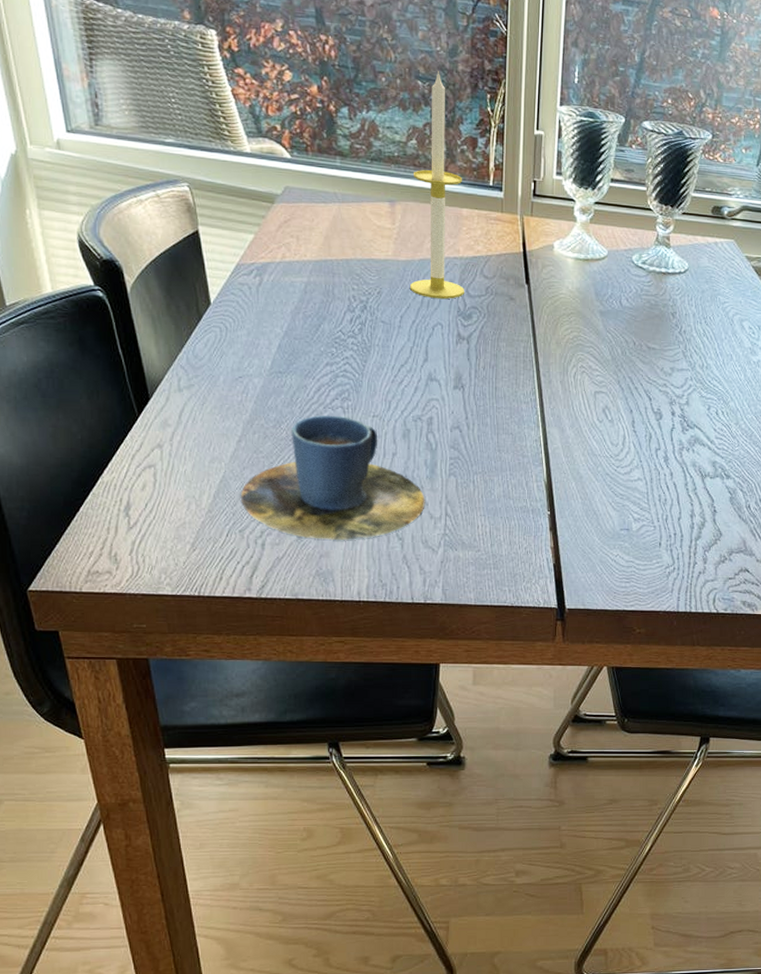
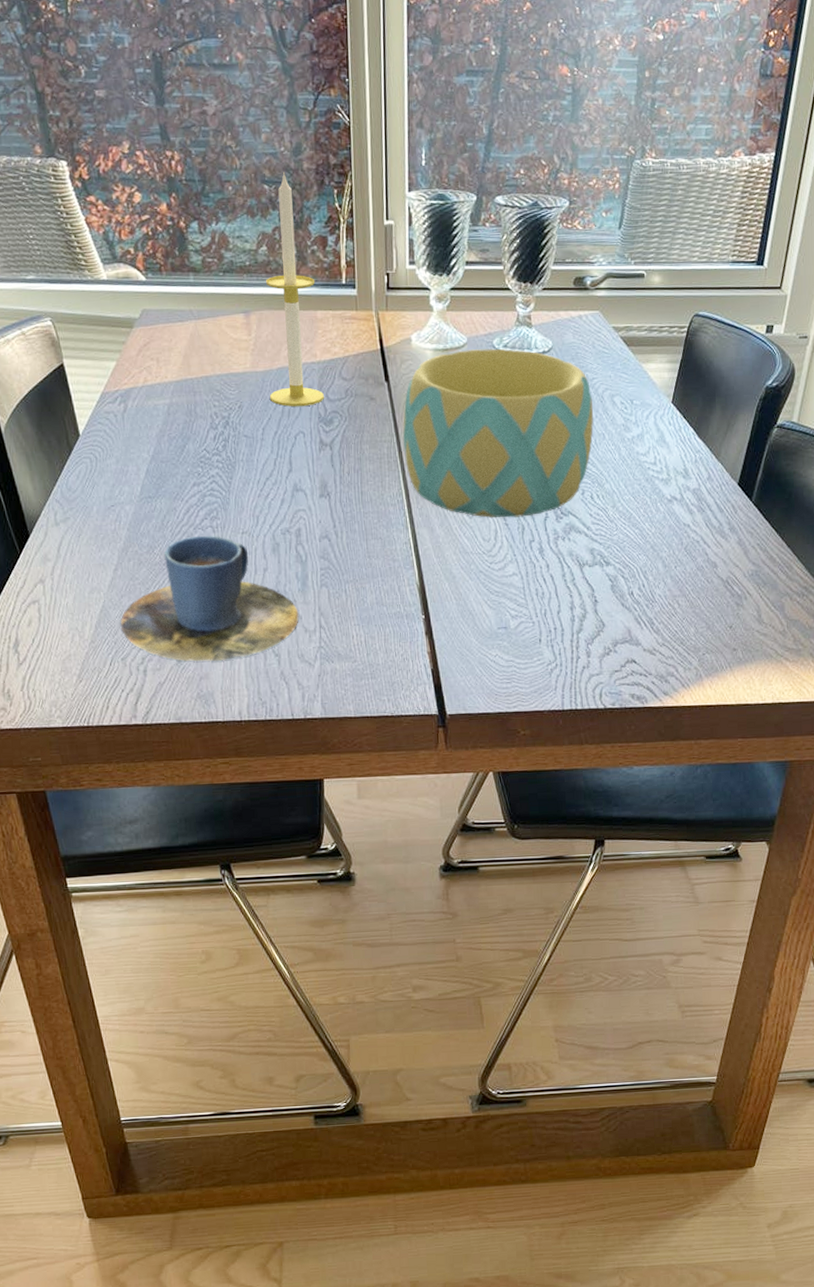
bowl: none [540,262,724,426] -> present [403,348,594,518]

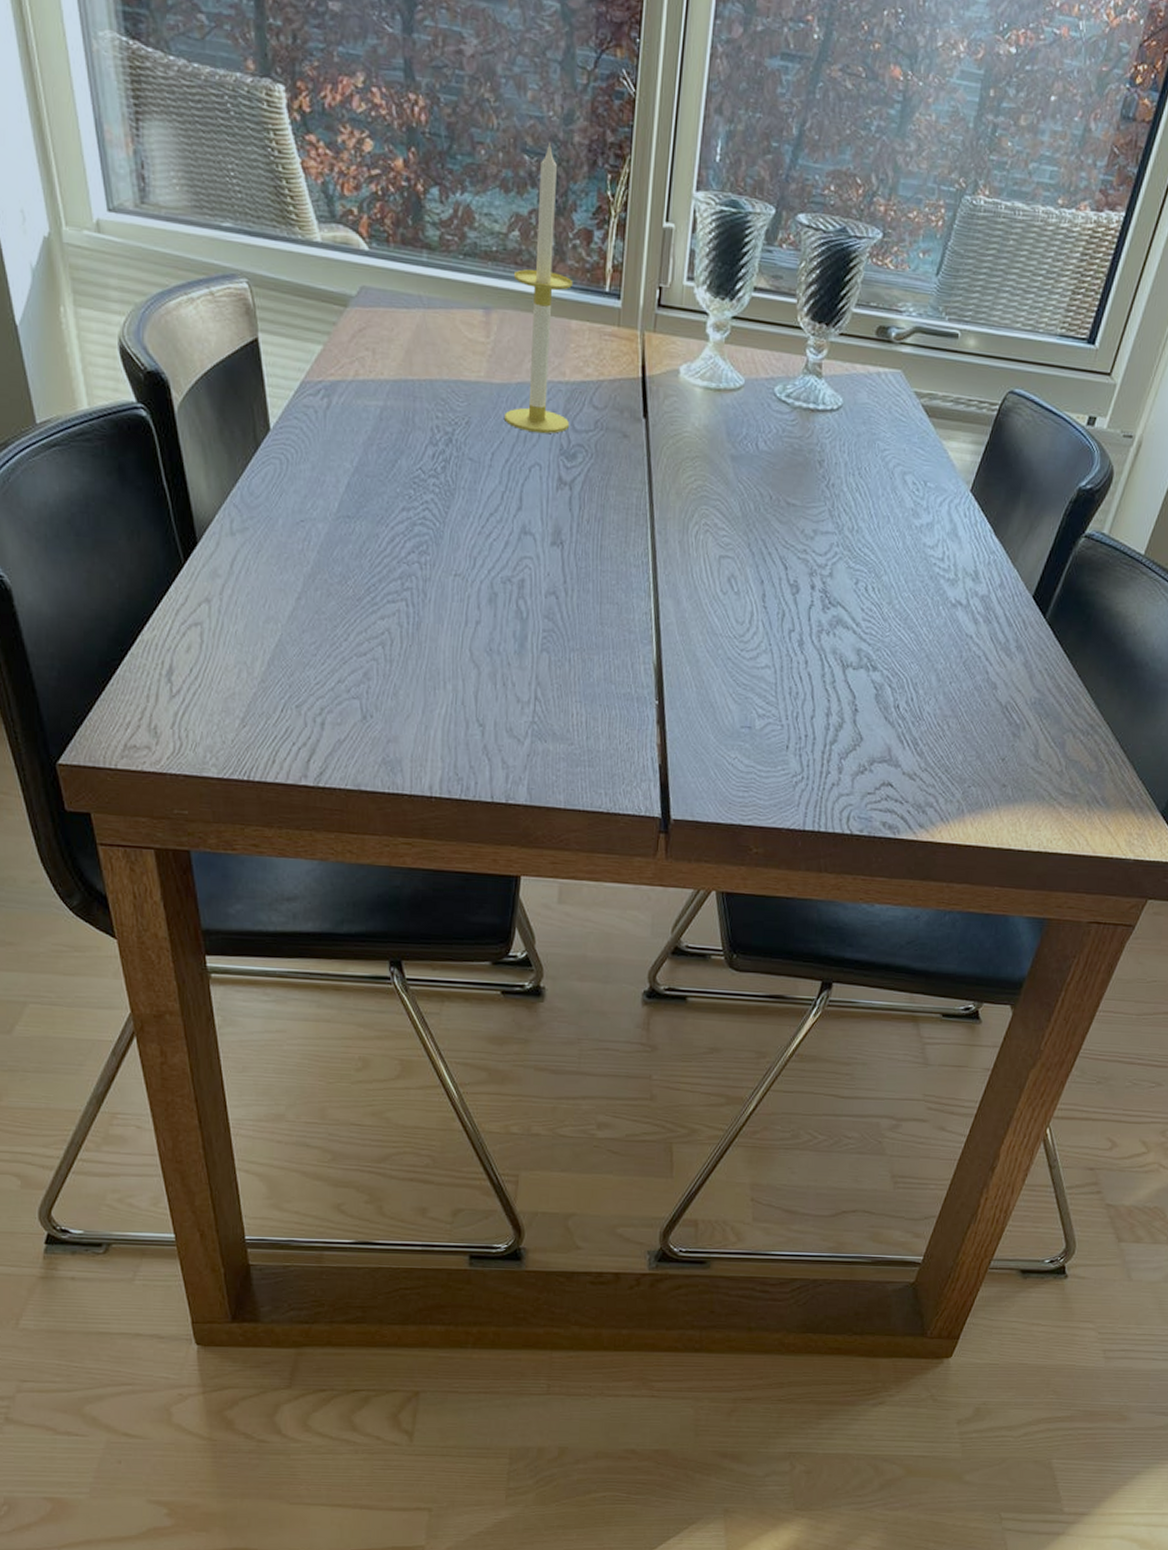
cup: present [121,536,299,662] -> none [299,571,512,724]
bowl: present [403,348,594,518] -> none [656,393,881,601]

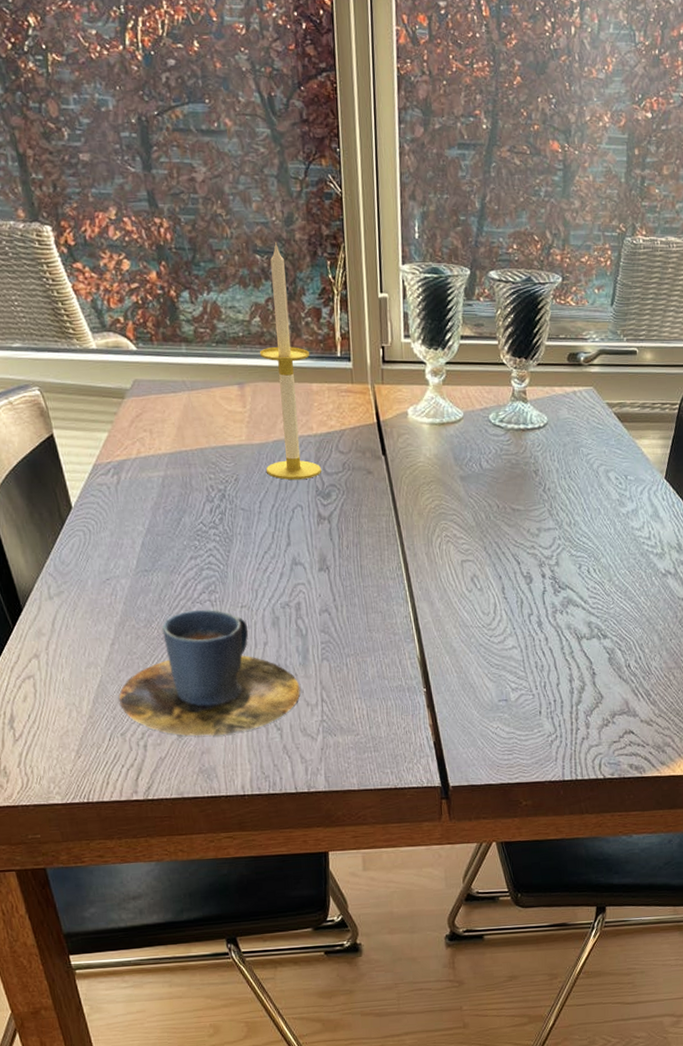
cup: none [299,571,512,724] -> present [119,610,301,736]

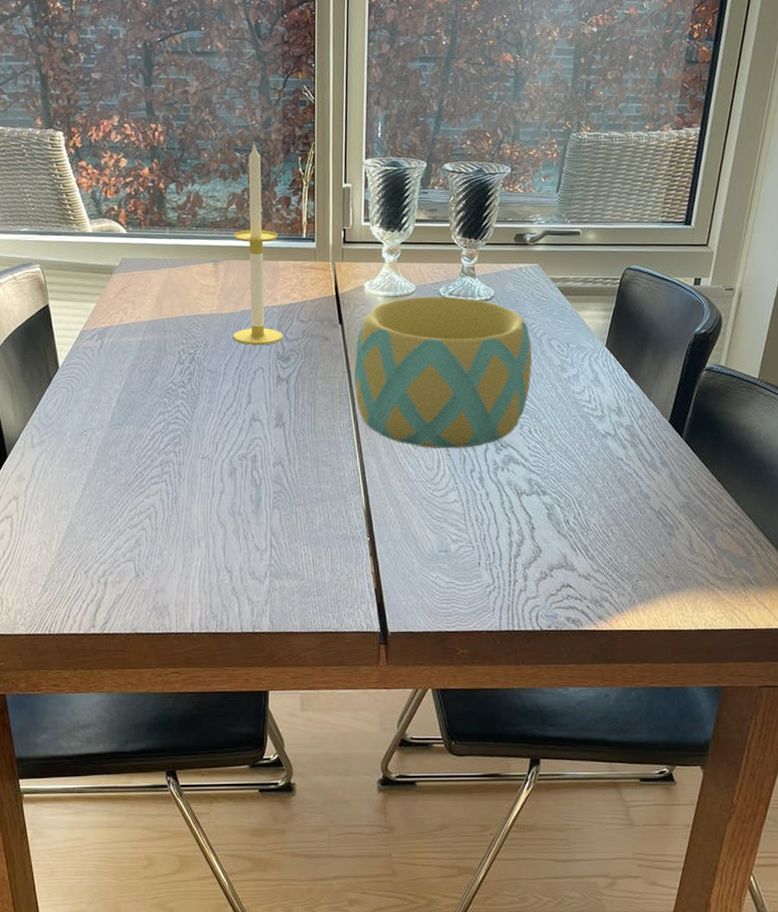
cup: present [119,610,301,736] -> none [86,460,251,576]
bowl: none [401,423,589,592] -> present [354,296,532,449]

